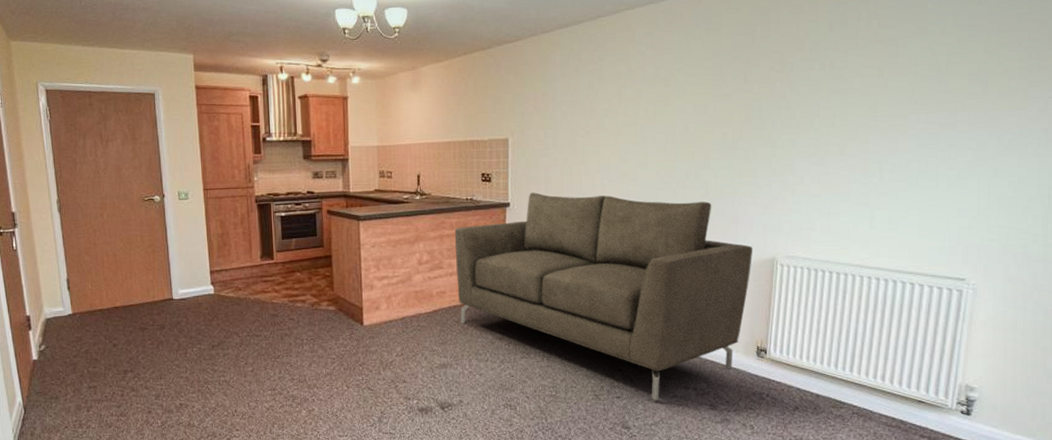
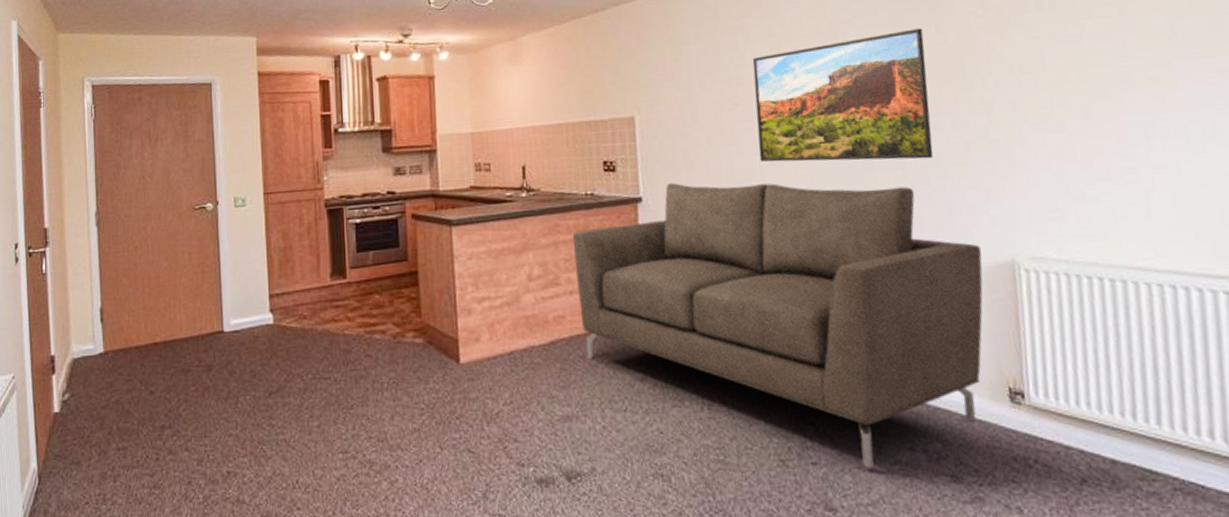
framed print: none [601,78,734,181] -> present [752,28,934,162]

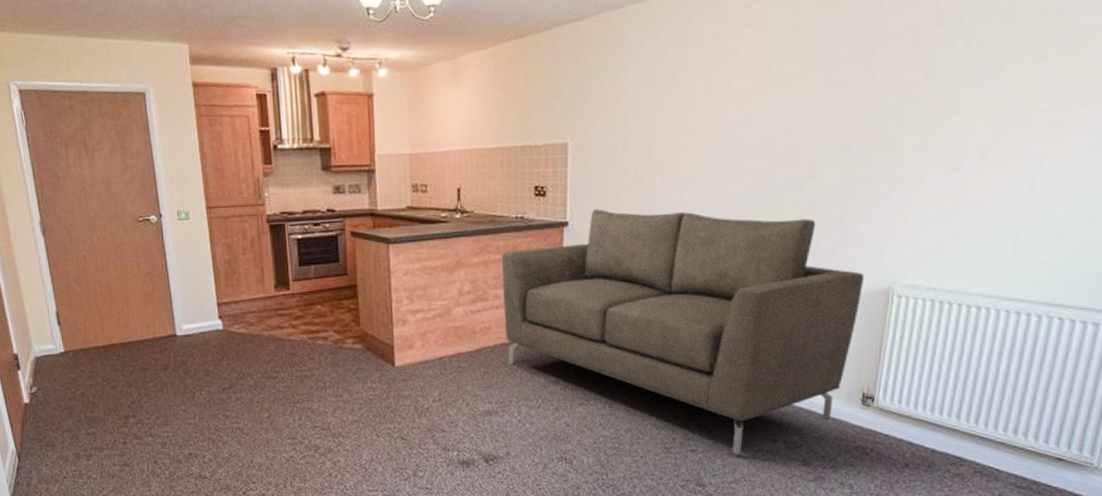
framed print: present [752,28,934,162] -> none [681,63,852,194]

